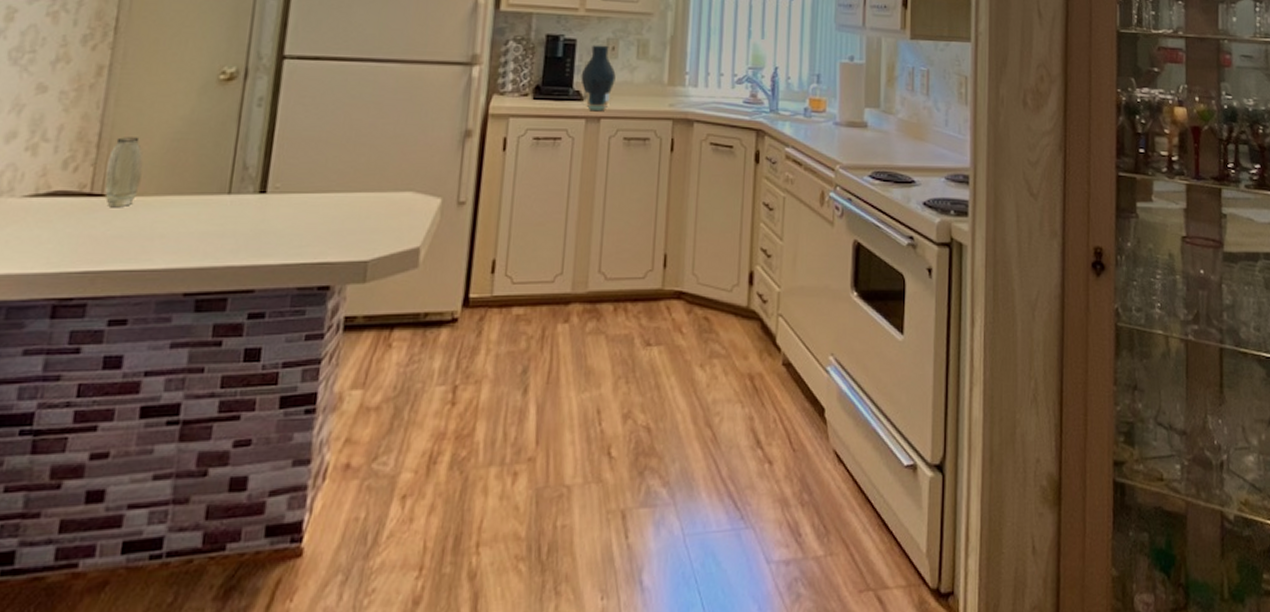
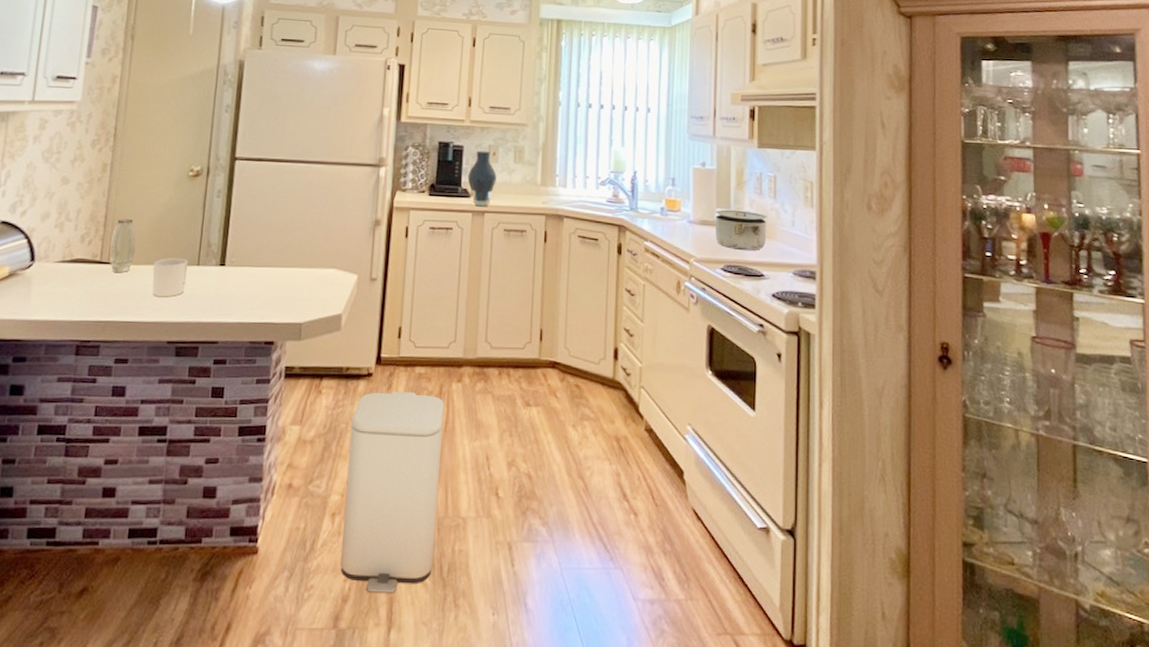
mug: none [163,185,216,237] -> present [152,258,189,298]
pedal bin: none [411,339,547,591] -> present [340,391,444,595]
saucepan: none [864,109,919,155] -> present [716,209,767,251]

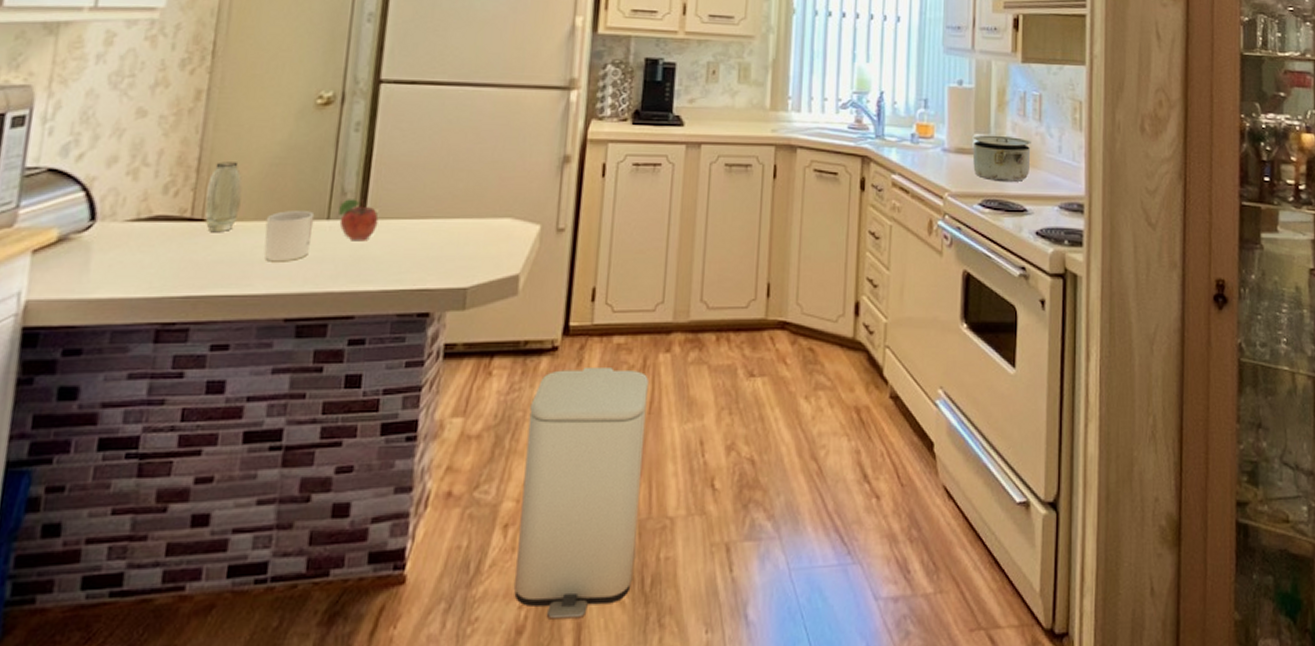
fruit: none [206,250,235,283] -> present [339,199,379,241]
vase: present [467,150,497,206] -> none [680,68,717,136]

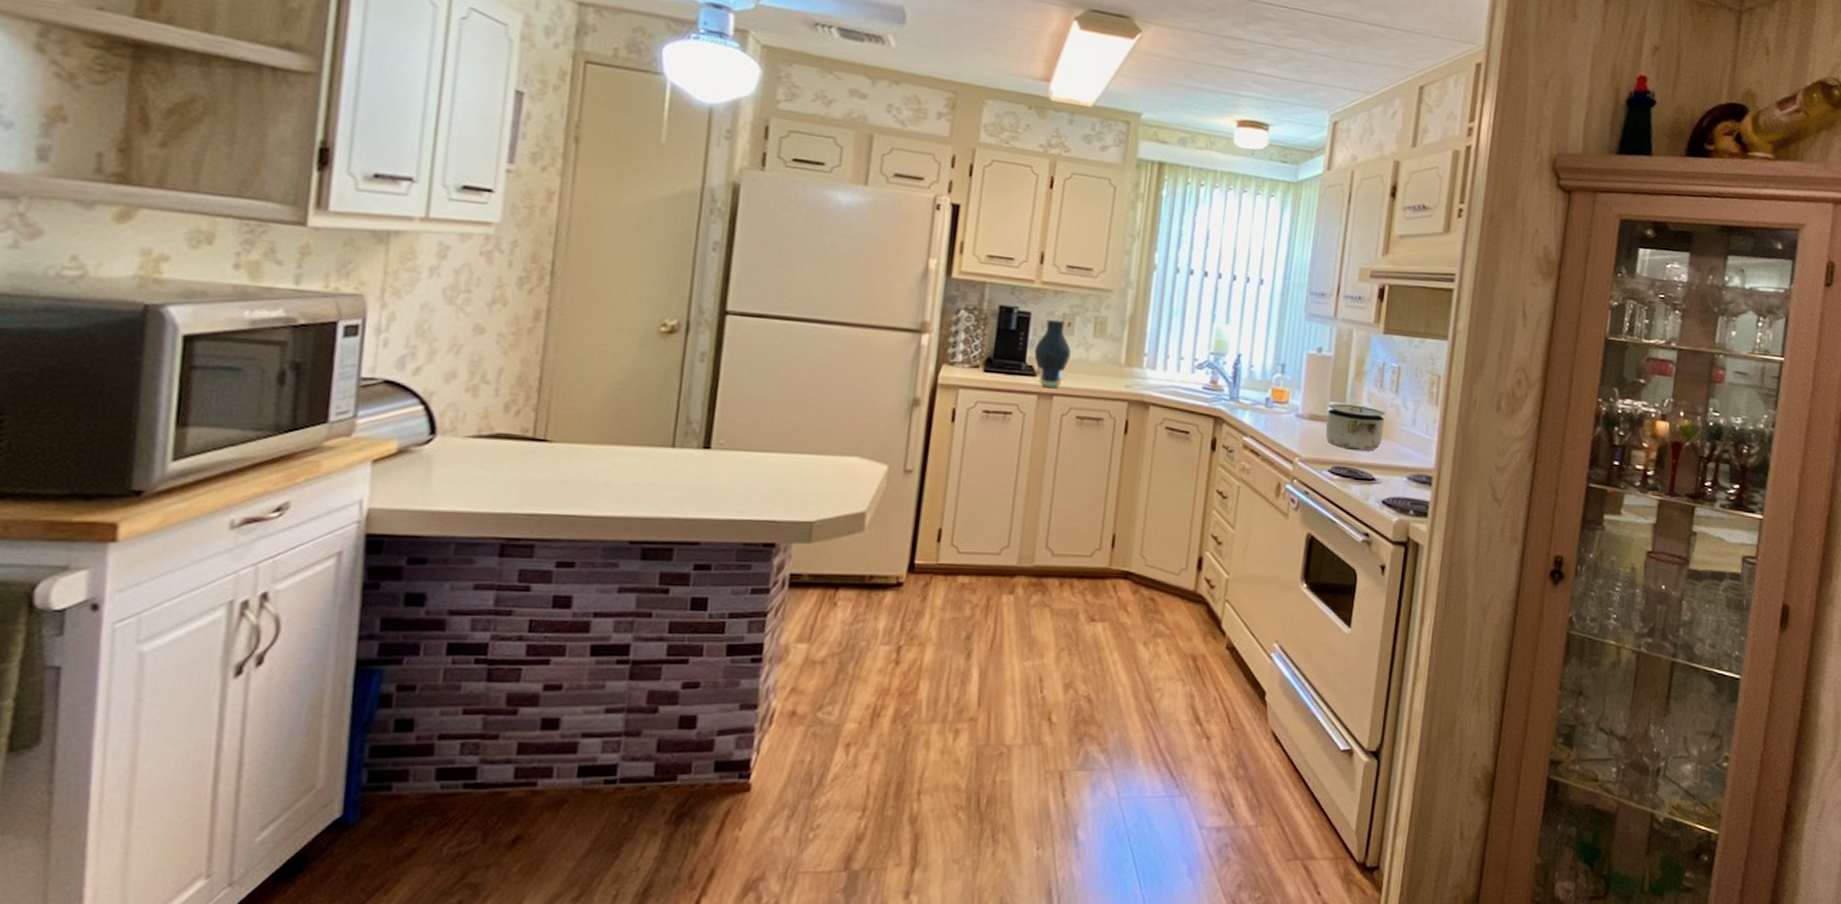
vase: present [204,162,243,233] -> none [547,384,586,454]
mug: present [263,211,315,262] -> none [608,436,660,487]
fruit: present [339,199,379,241] -> none [684,428,724,470]
pedal bin: present [514,368,649,621] -> none [855,604,991,832]
vase: none [680,68,717,136] -> present [1034,319,1071,388]

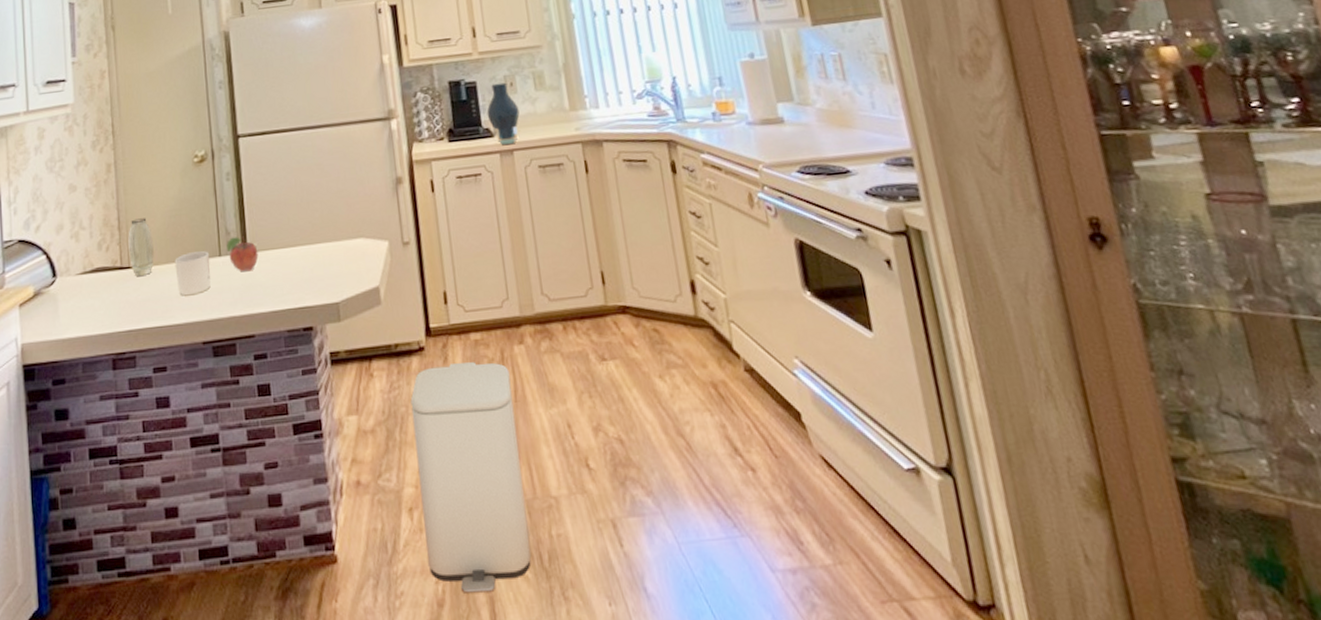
vase: none [547,384,586,454] -> present [128,218,154,277]
mug: none [608,436,660,487] -> present [174,251,212,296]
fruit: none [684,428,724,470] -> present [227,236,259,272]
pedal bin: none [855,604,991,832] -> present [410,362,531,595]
saucepan: present [1325,403,1386,452] -> none [777,100,845,147]

